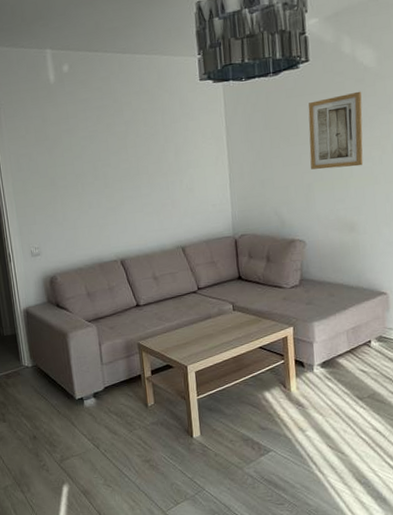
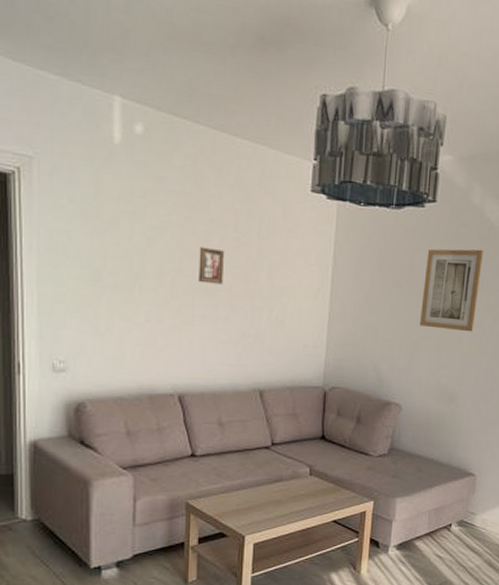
picture frame: none [120,143,141,171] -> present [198,246,225,285]

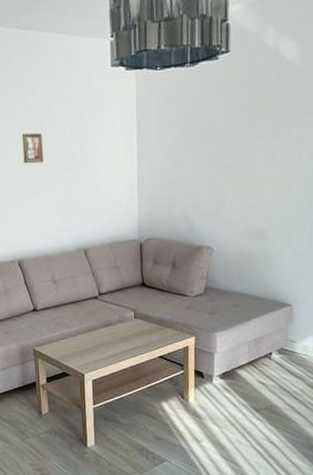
wall art: present [420,248,484,332] -> none [223,89,283,172]

